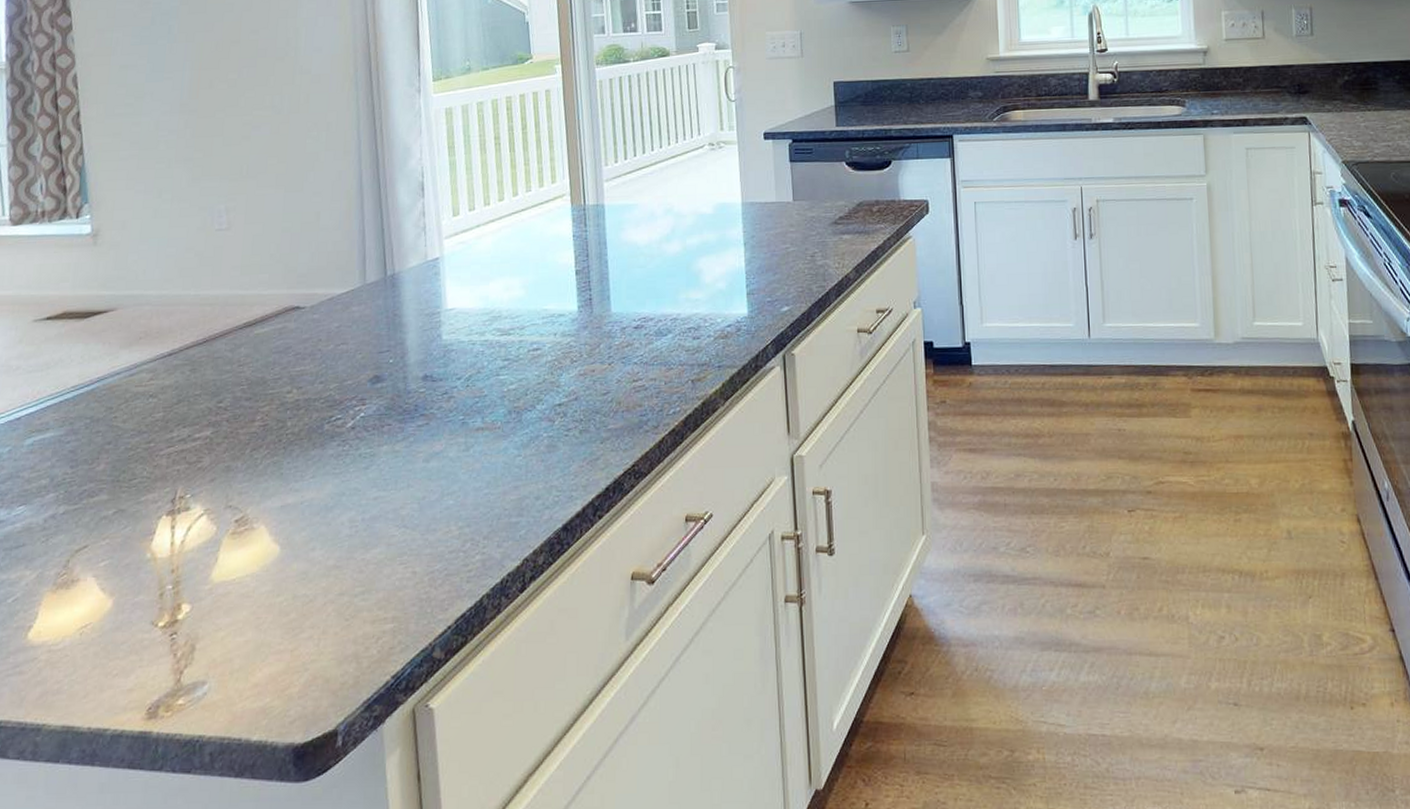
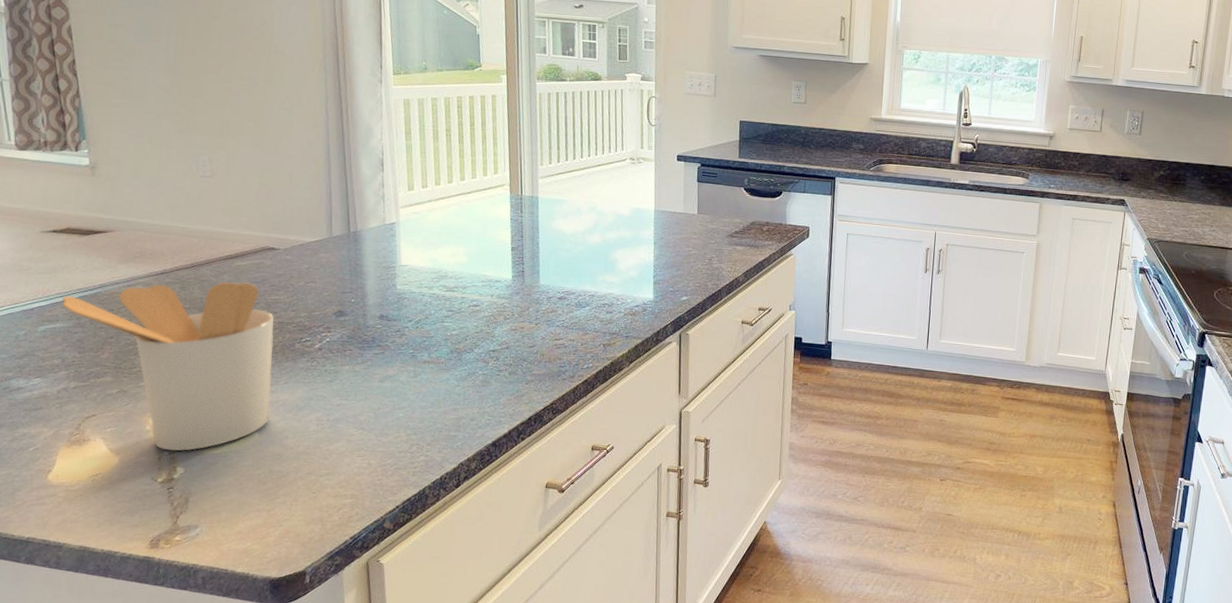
utensil holder: none [52,354,299,584] -> present [61,281,274,451]

